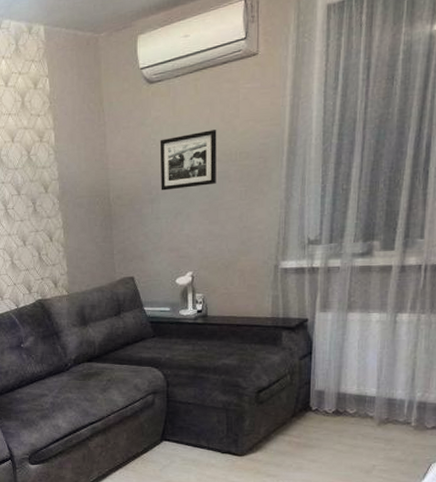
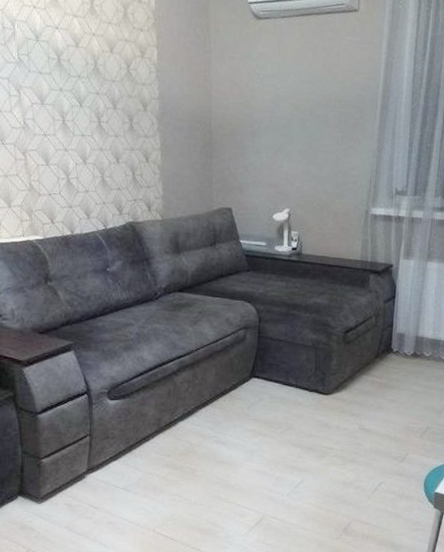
picture frame: present [159,130,217,191] -> none [263,74,319,127]

